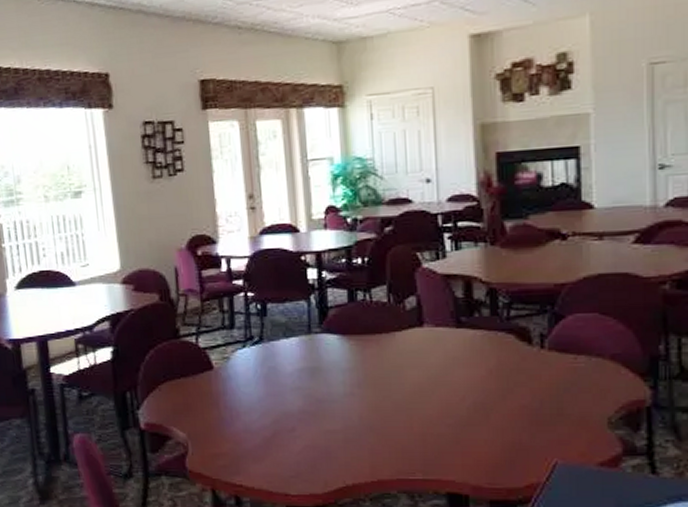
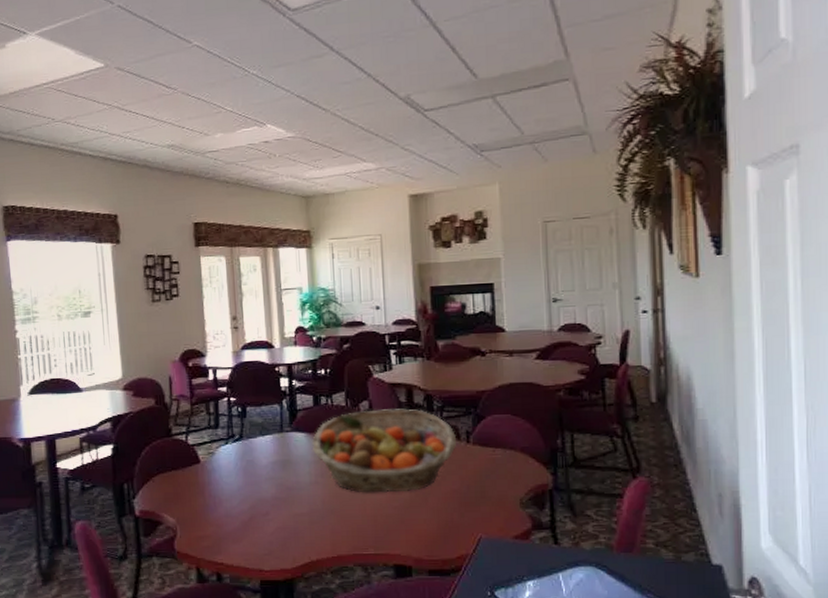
fruit basket: none [347,306,527,408] -> present [312,408,456,493]

